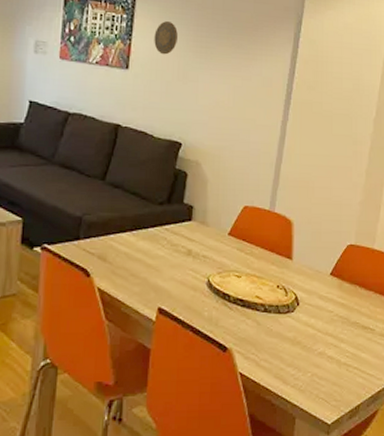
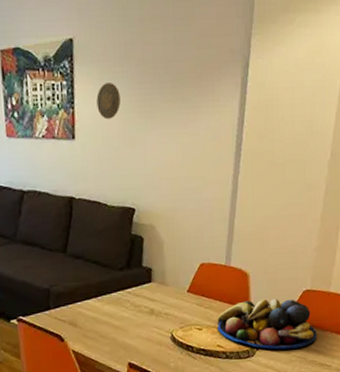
fruit bowl: none [258,250,361,307] -> present [217,299,317,350]

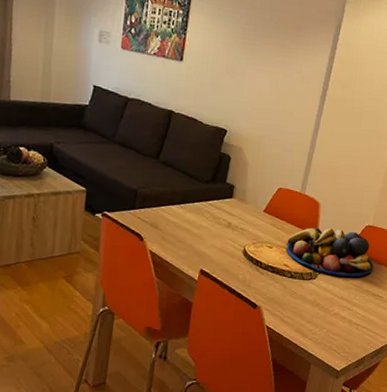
decorative plate: present [96,83,121,120] -> none [206,18,228,50]

